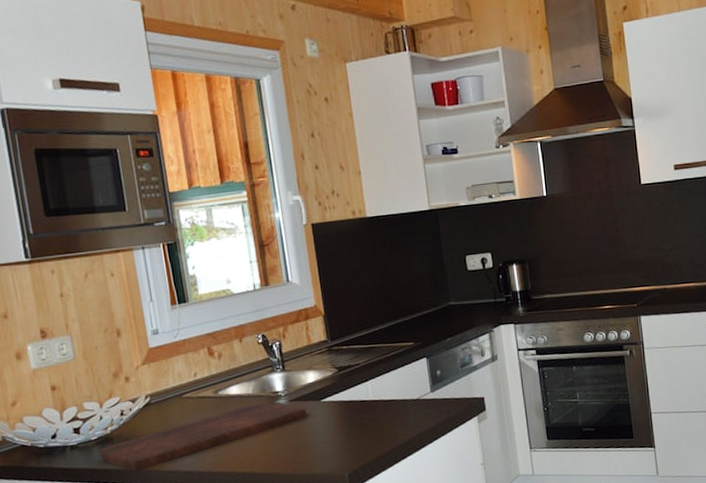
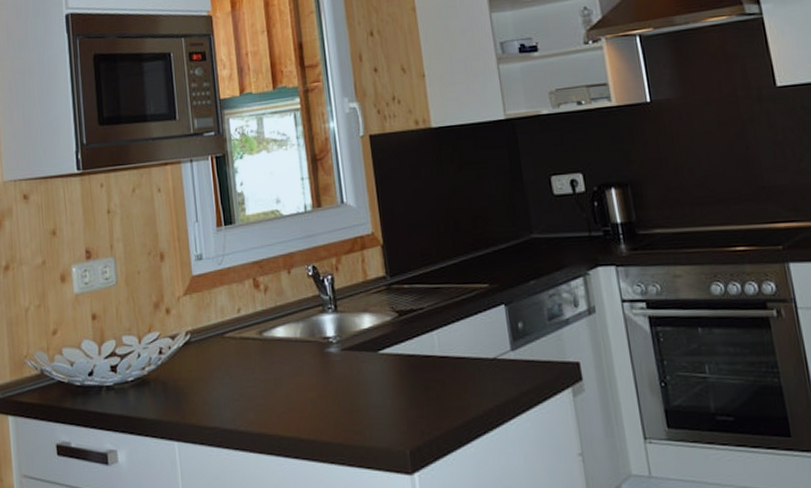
cutting board: present [100,403,308,472] -> none [136,350,362,425]

